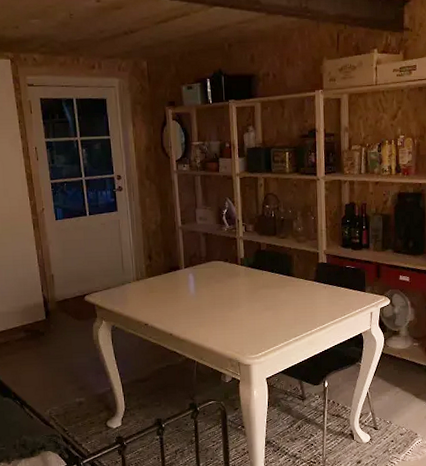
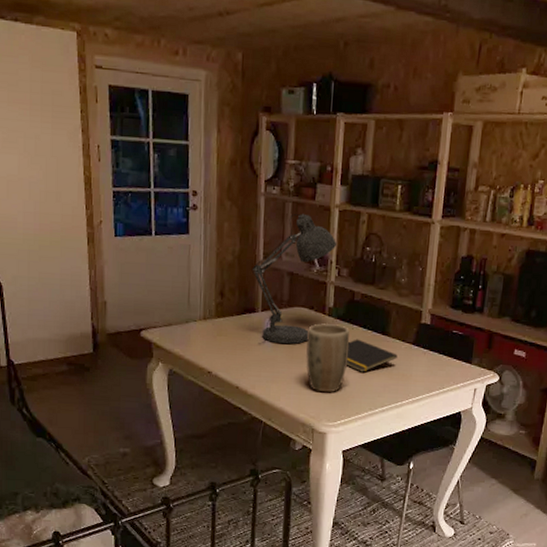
desk lamp: none [173,184,242,296] -> present [251,213,337,344]
plant pot: none [225,271,262,331] -> present [306,323,350,393]
notepad: none [260,282,303,310] -> present [345,339,398,372]

